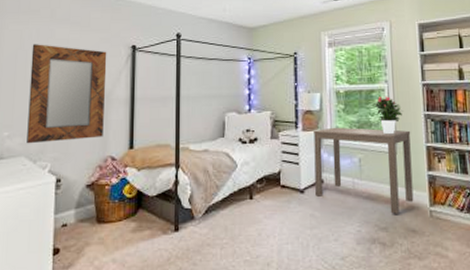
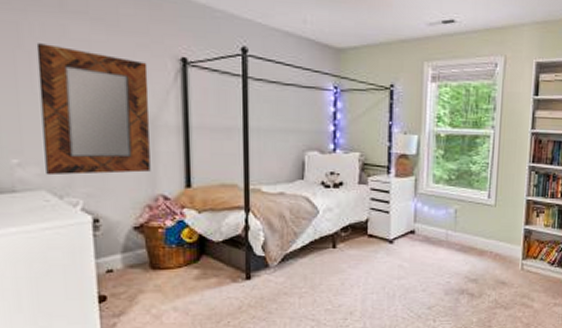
desk: present [314,127,414,214] -> none [405,174,513,266]
potted flower: present [373,96,403,134] -> none [475,144,507,185]

